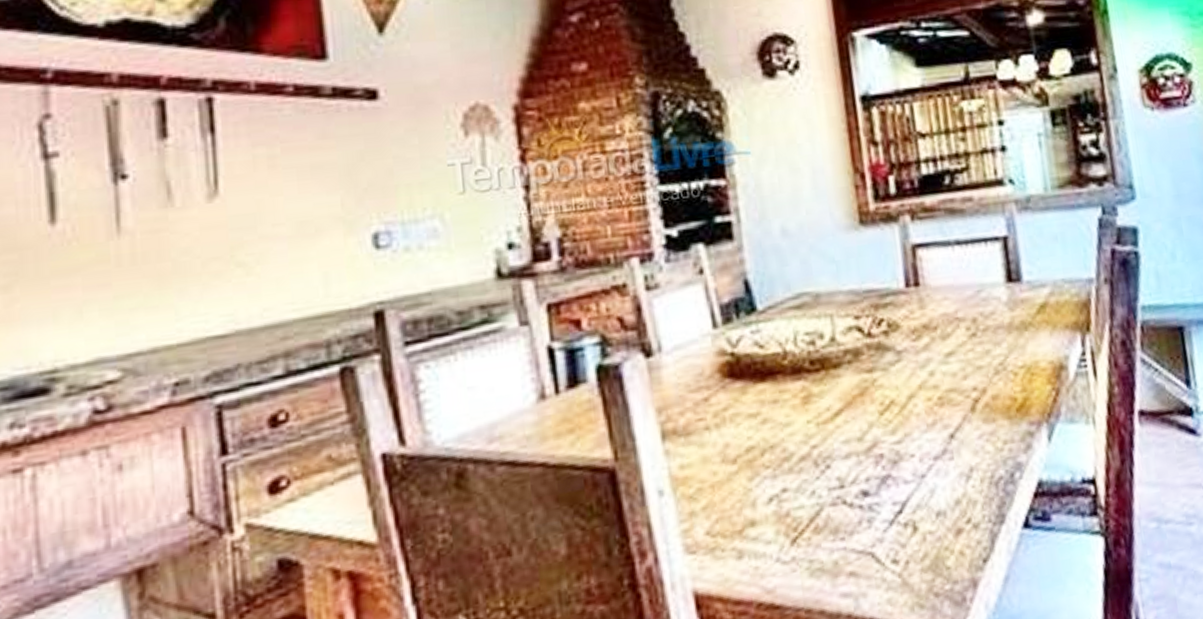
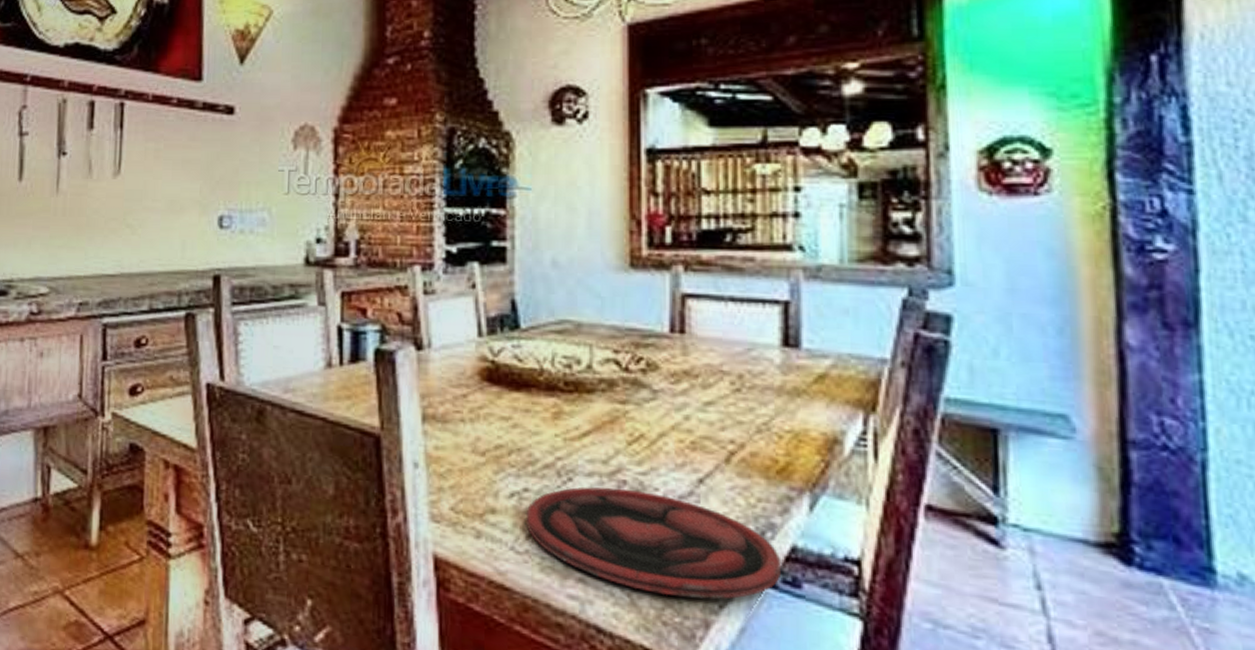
plate: none [787,460,1032,567] -> present [526,487,780,600]

